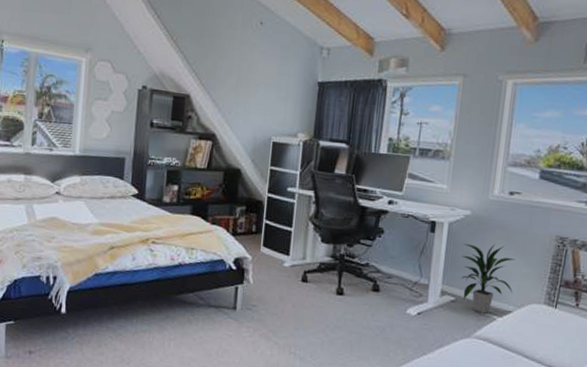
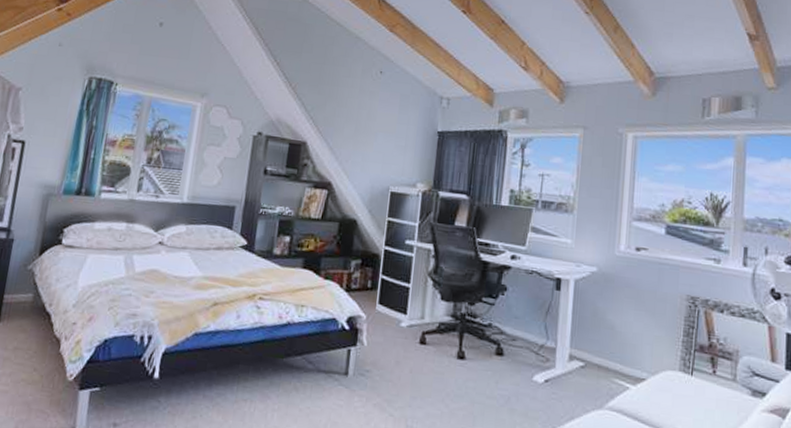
indoor plant: present [461,244,516,313] -> none [589,303,647,381]

